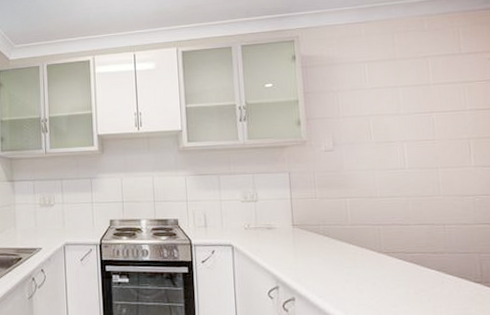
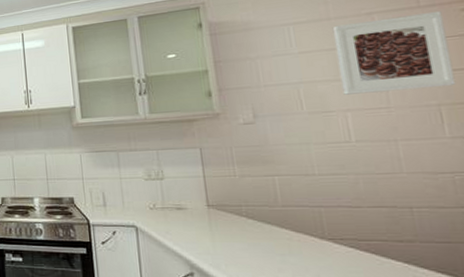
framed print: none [397,58,481,128] -> present [332,10,456,95]

